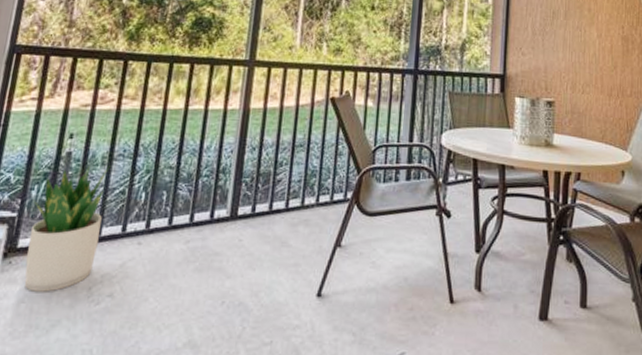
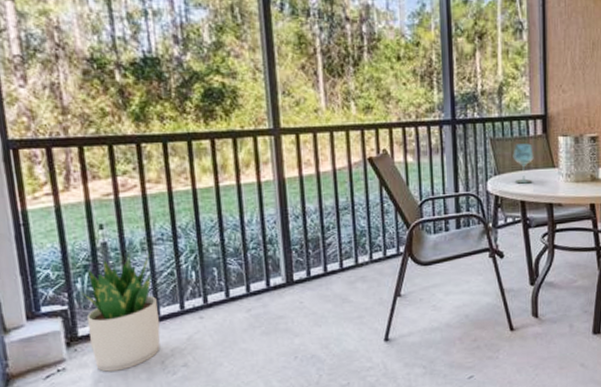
wine glass: none [469,100,491,141] -> present [512,143,535,184]

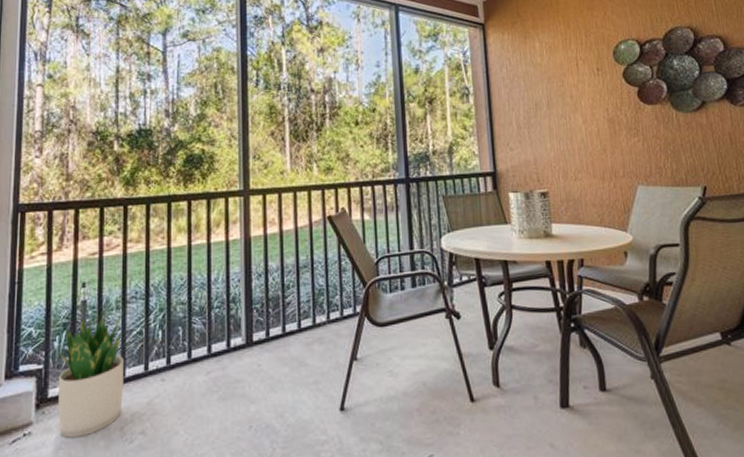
wine glass: present [512,143,535,184] -> none [465,200,487,241]

